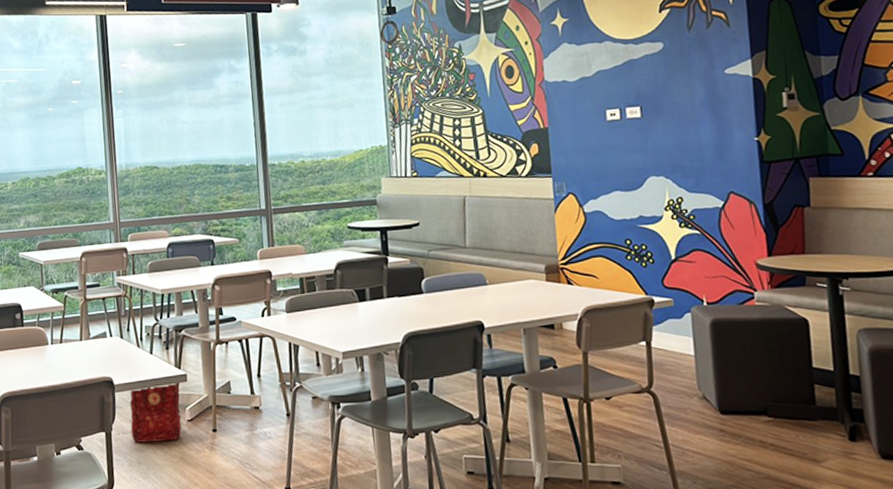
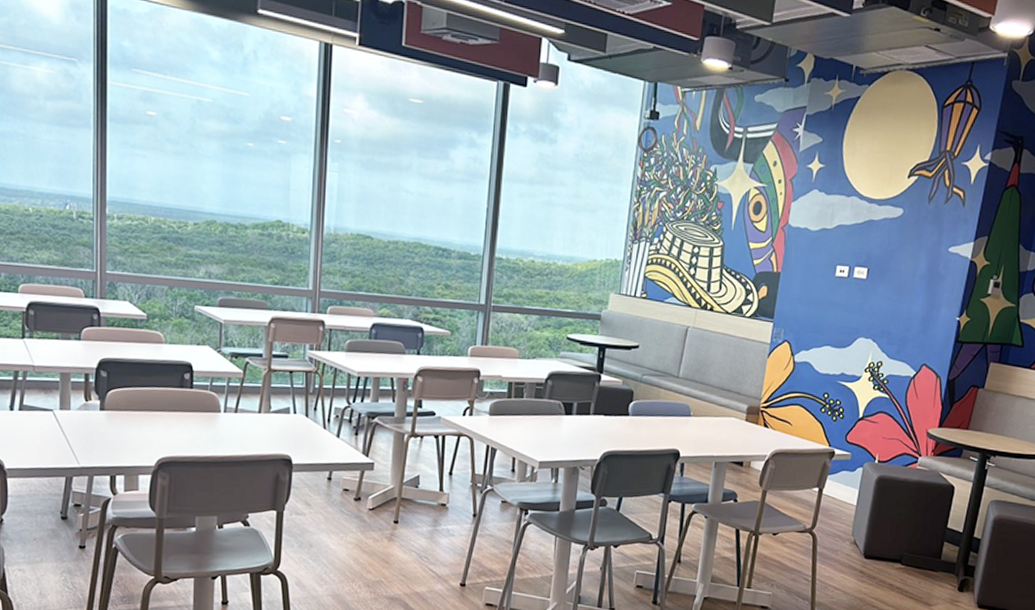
backpack: present [129,382,182,443] -> none [305,469,364,528]

